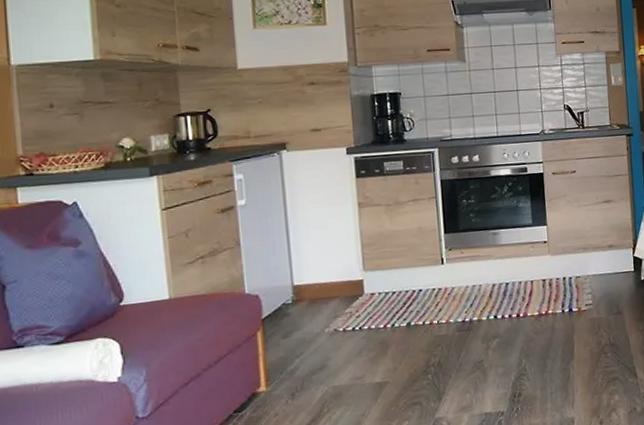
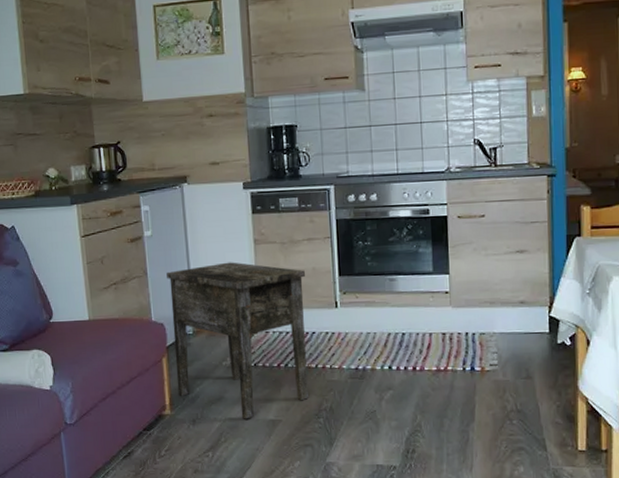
side table: none [262,226,416,386] -> present [166,262,308,419]

